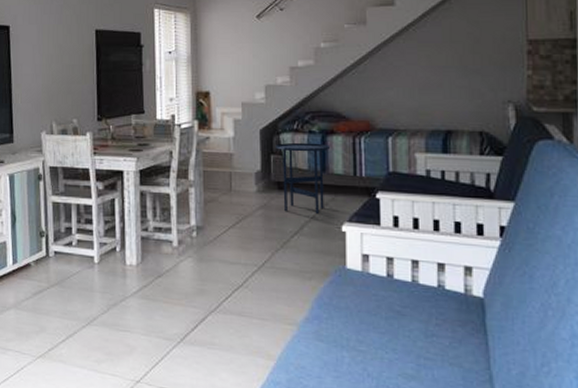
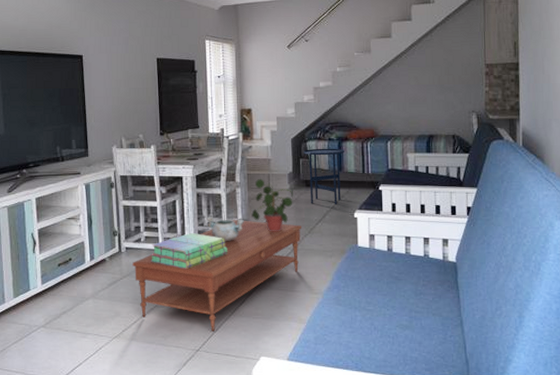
coffee table: none [61,226,272,361] -> present [132,220,301,331]
stack of books: none [82,238,177,283] -> present [150,232,228,270]
decorative bowl: none [152,219,199,253] -> present [206,216,245,242]
potted plant: none [208,178,261,244] -> present [251,179,293,232]

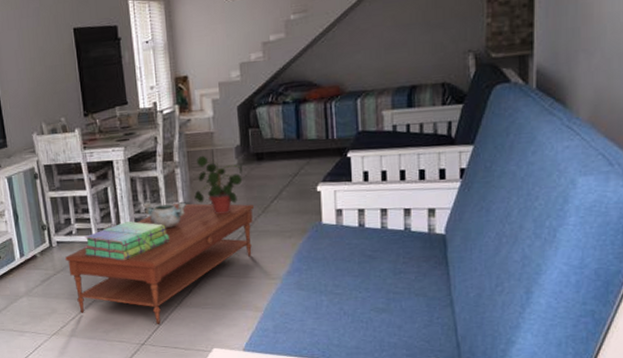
side table: present [303,148,344,204] -> none [252,112,303,180]

